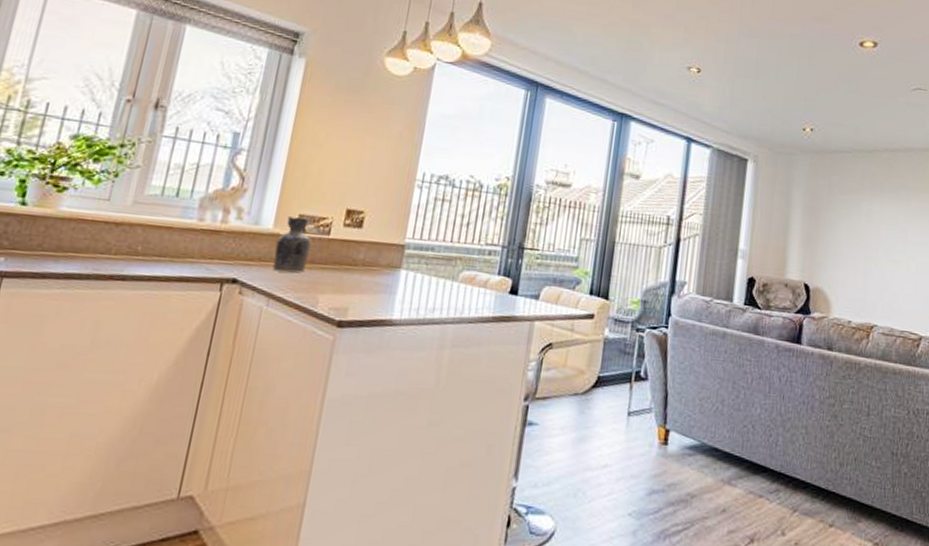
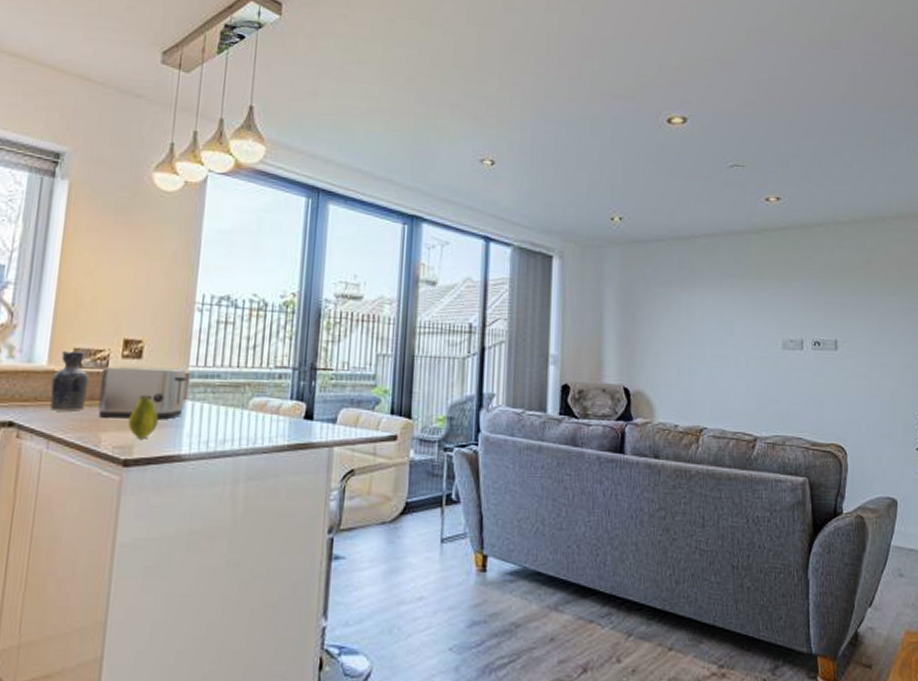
toaster: none [318,233,404,286] -> present [98,366,188,420]
fruit: none [344,262,374,303] -> present [127,394,159,439]

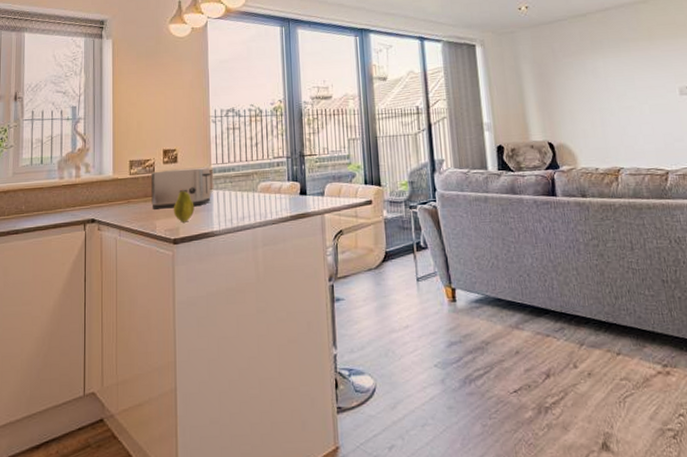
ceramic jug: present [50,350,90,412] -> none [117,162,143,208]

